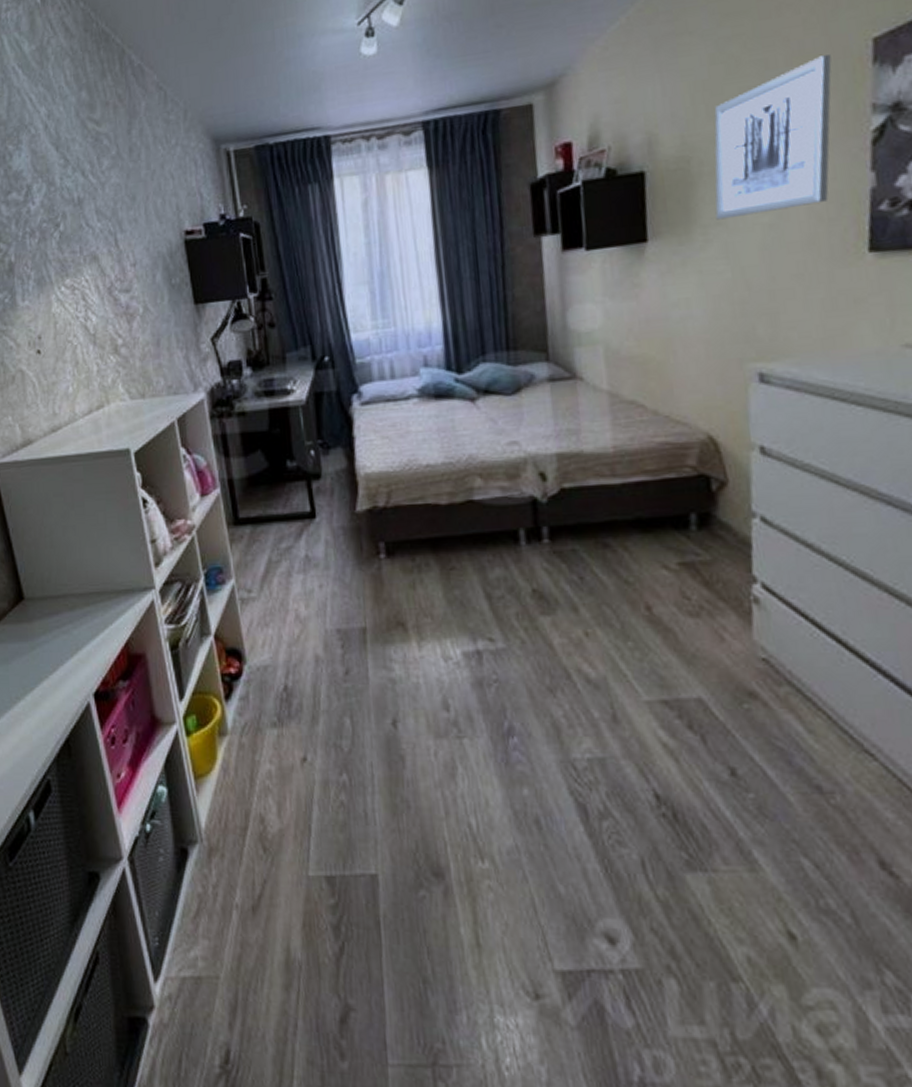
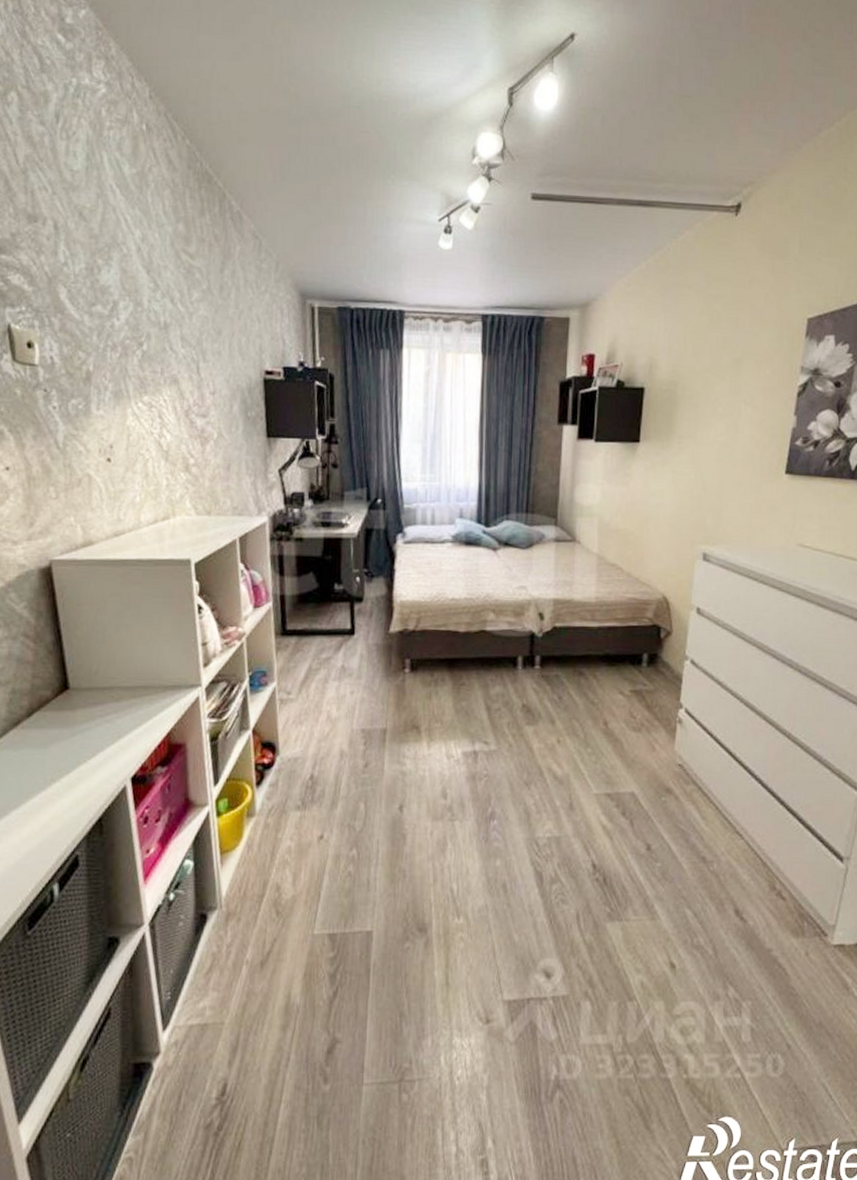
wall art: present [714,55,832,220] -> none [689,324,780,434]

